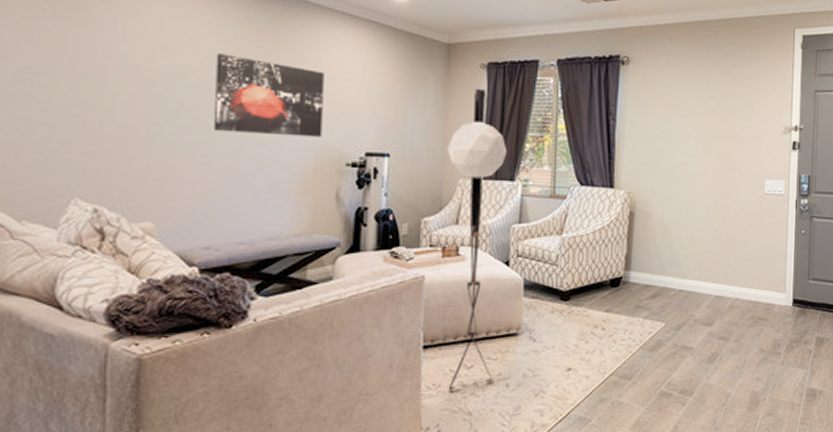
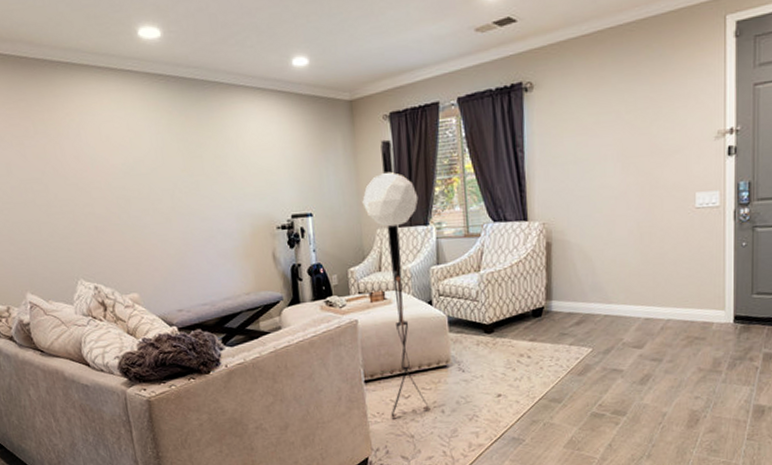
wall art: present [213,53,324,137] -> none [158,143,254,212]

